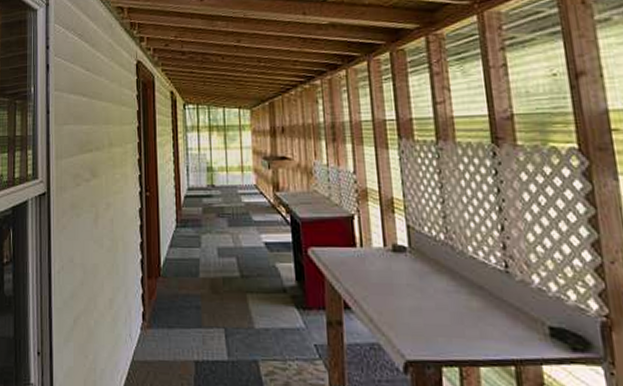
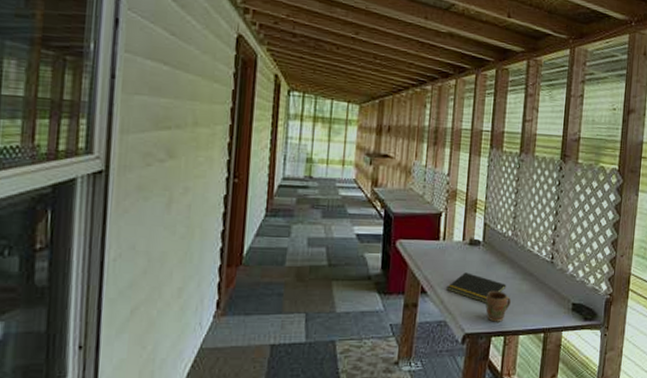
notepad: none [374,285,450,324] -> present [446,272,507,303]
mug: none [425,307,460,348] -> present [485,290,511,322]

